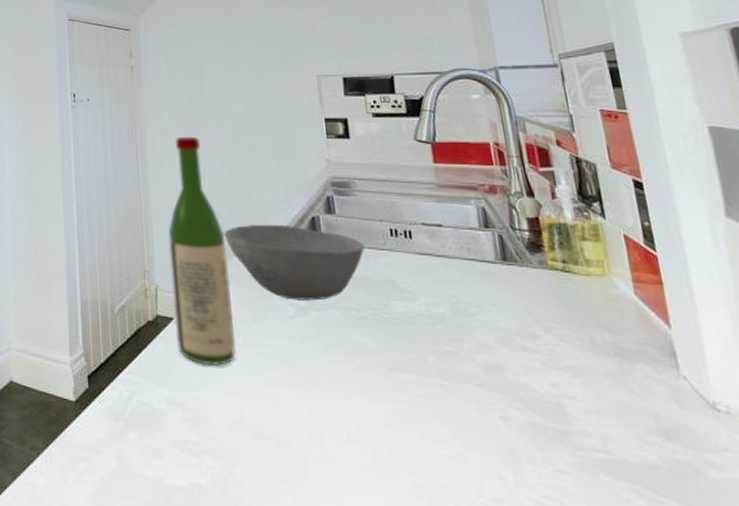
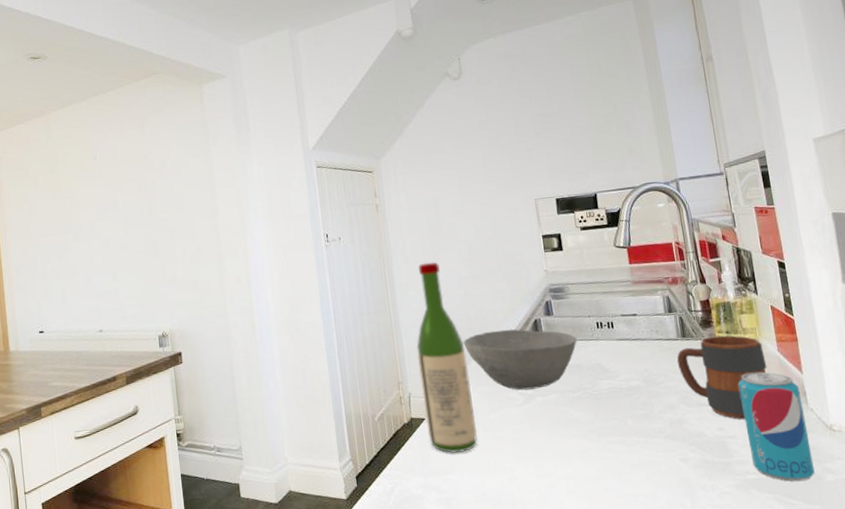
mug: none [494,264,620,378] -> present [676,335,767,420]
beverage can: none [579,317,692,473] -> present [738,372,815,482]

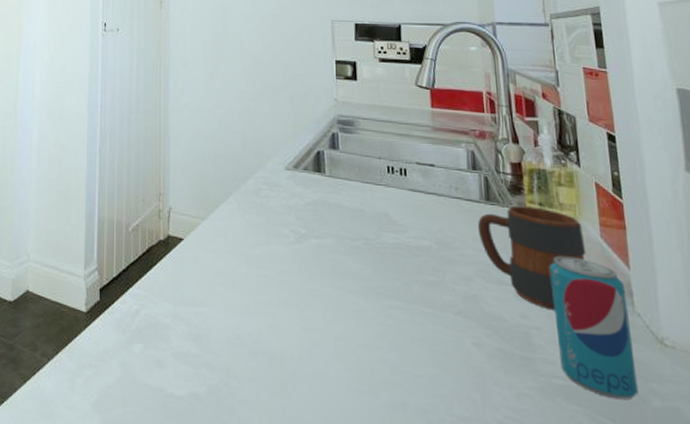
wine bottle: present [416,262,478,453] -> none [183,69,239,285]
bowl: present [463,329,577,390] -> none [235,155,363,229]

